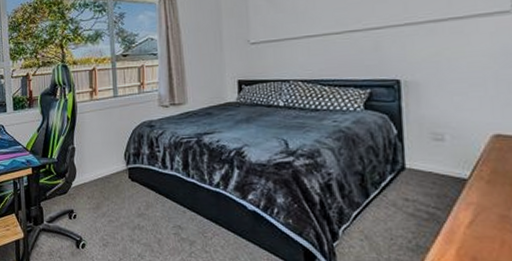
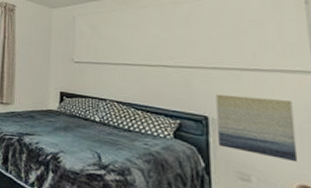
wall art: none [408,48,493,113] -> present [216,94,298,163]

